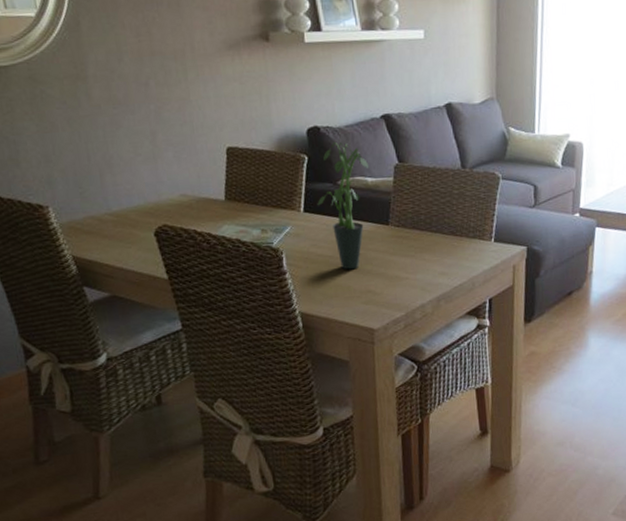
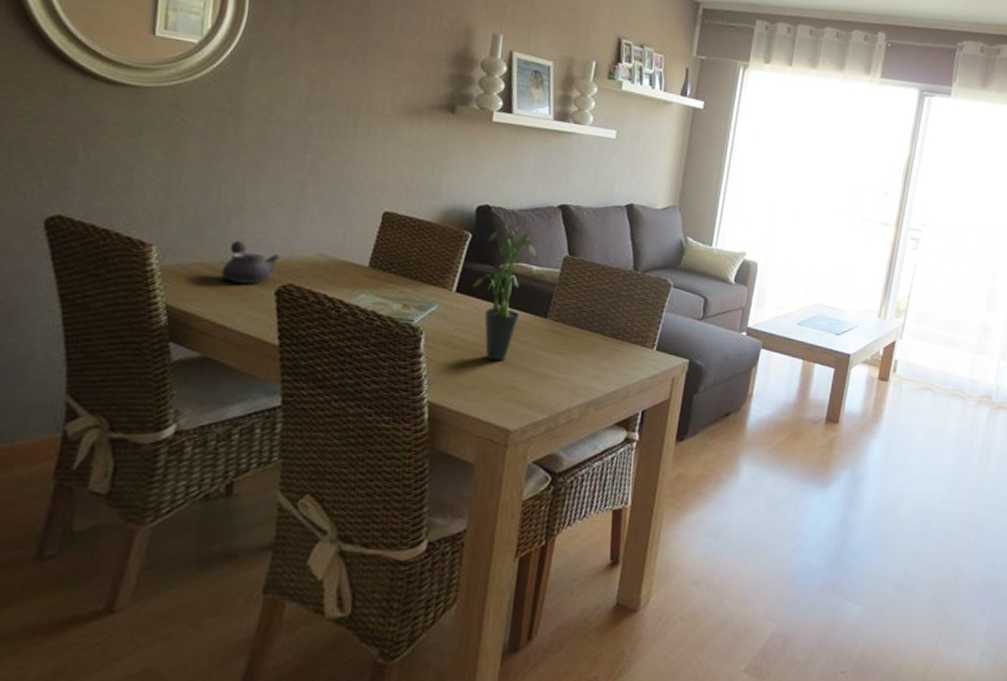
teapot: none [107,193,151,230] -> present [221,241,280,284]

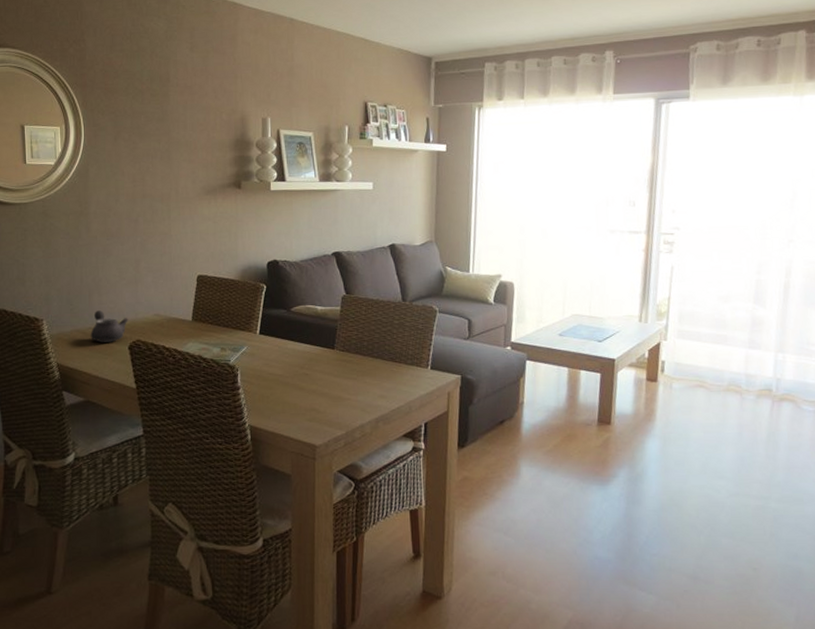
potted plant: present [472,223,537,361] -> none [272,274,320,389]

